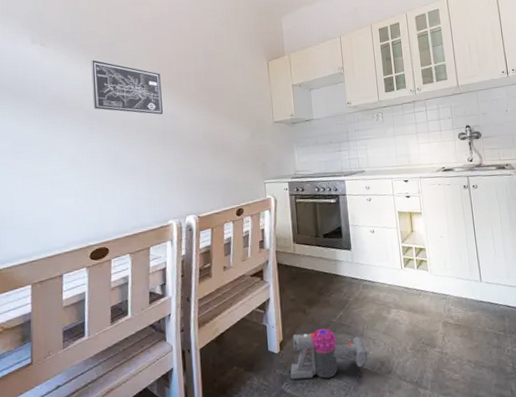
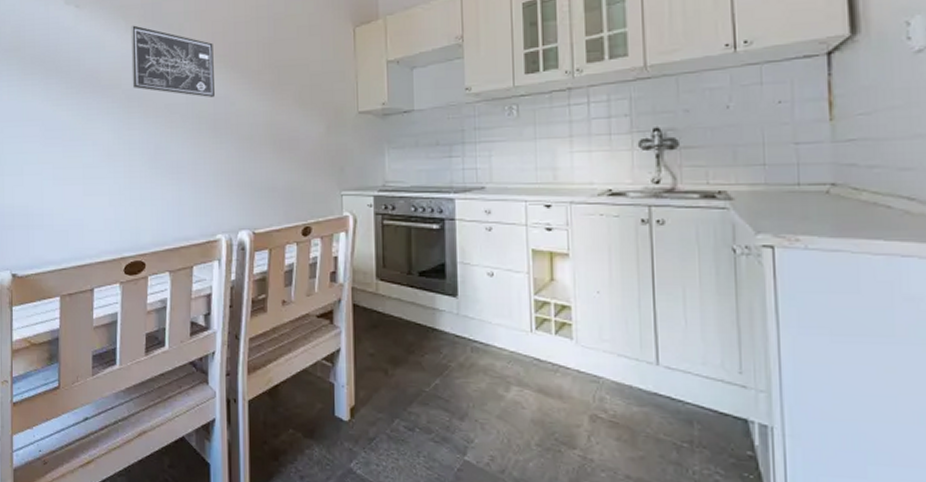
vacuum cleaner: present [290,328,369,380] -> none [362,398,473,465]

